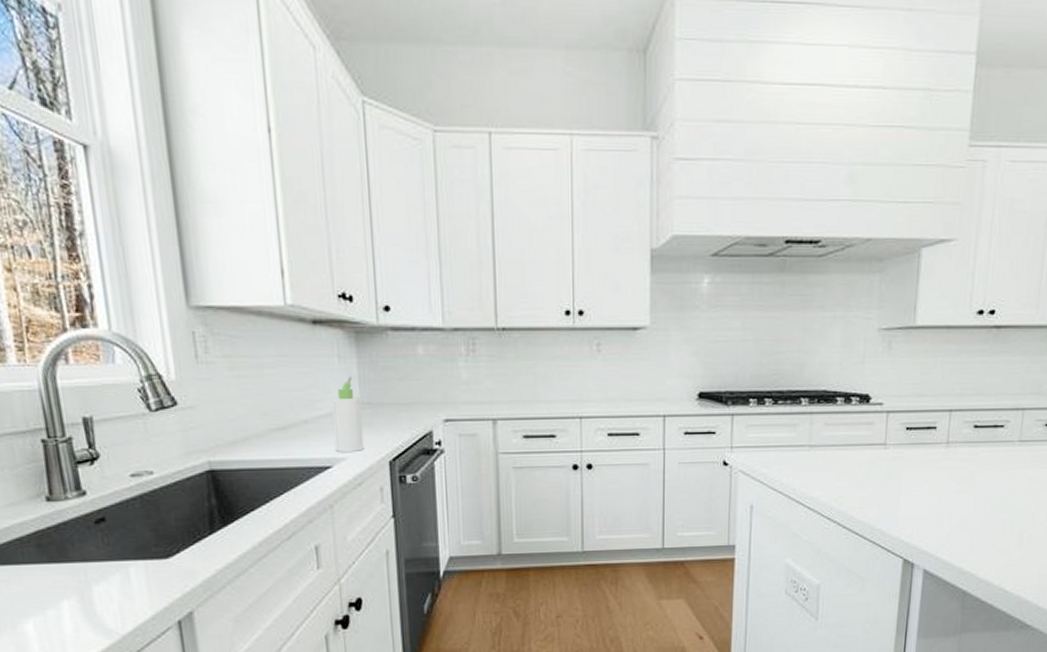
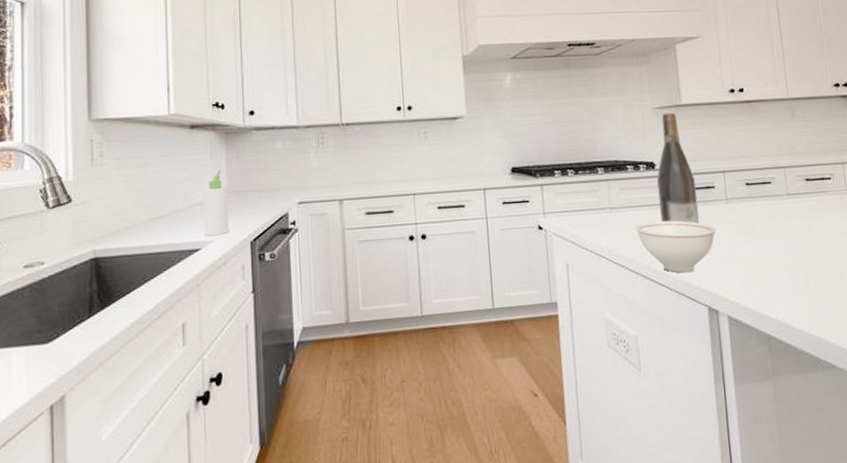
bowl: none [836,463,929,522] -> present [636,220,716,273]
wine bottle: none [866,335,916,469] -> present [656,112,700,224]

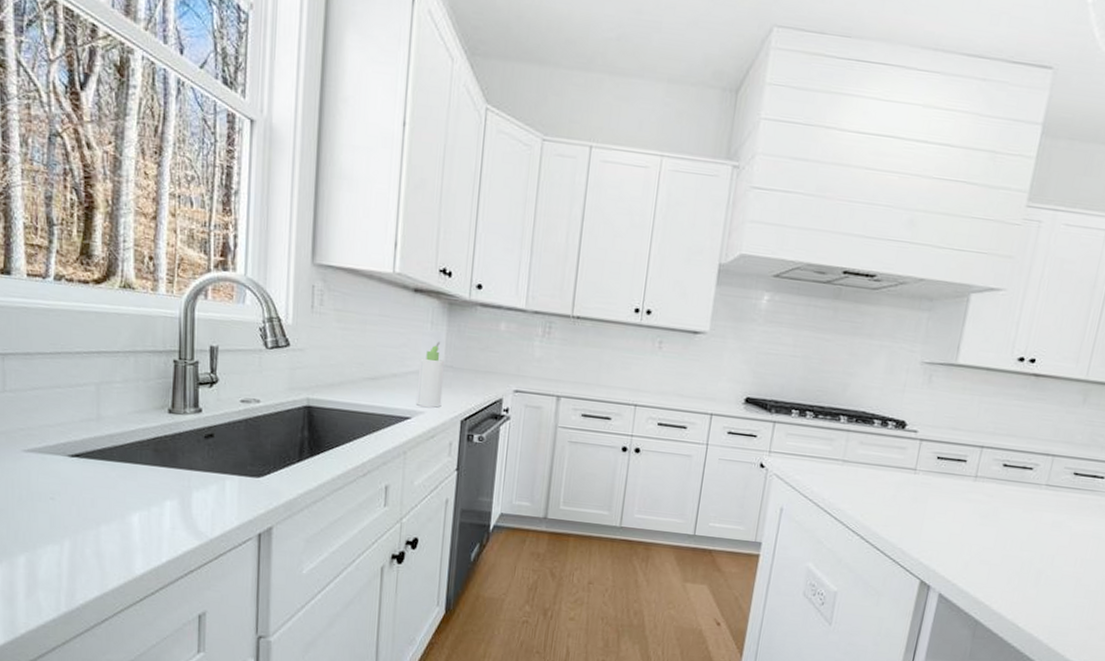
bowl: present [636,220,716,273] -> none [865,482,954,543]
wine bottle: present [656,112,700,224] -> none [895,370,948,496]

